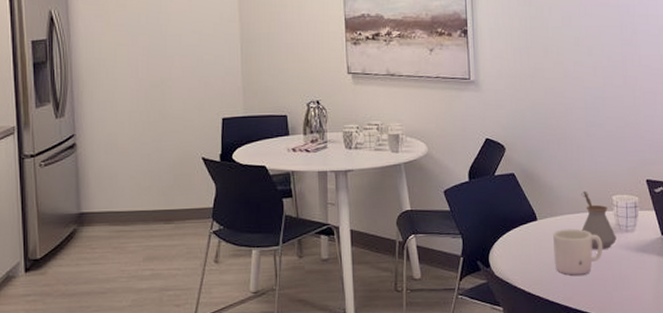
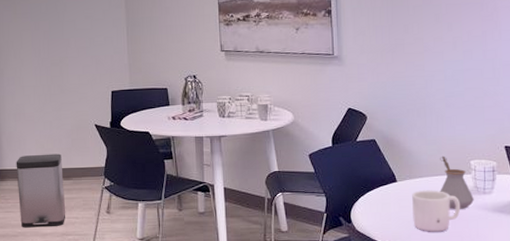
pedal bin: none [105,192,166,283] -> present [16,153,66,228]

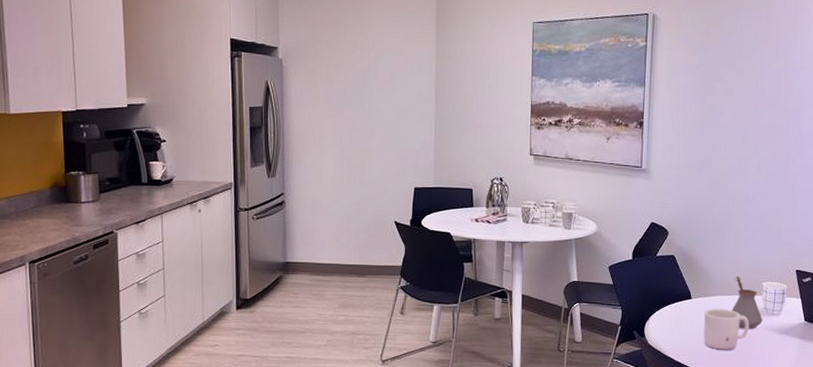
pedal bin: present [16,153,66,228] -> none [308,248,358,325]

